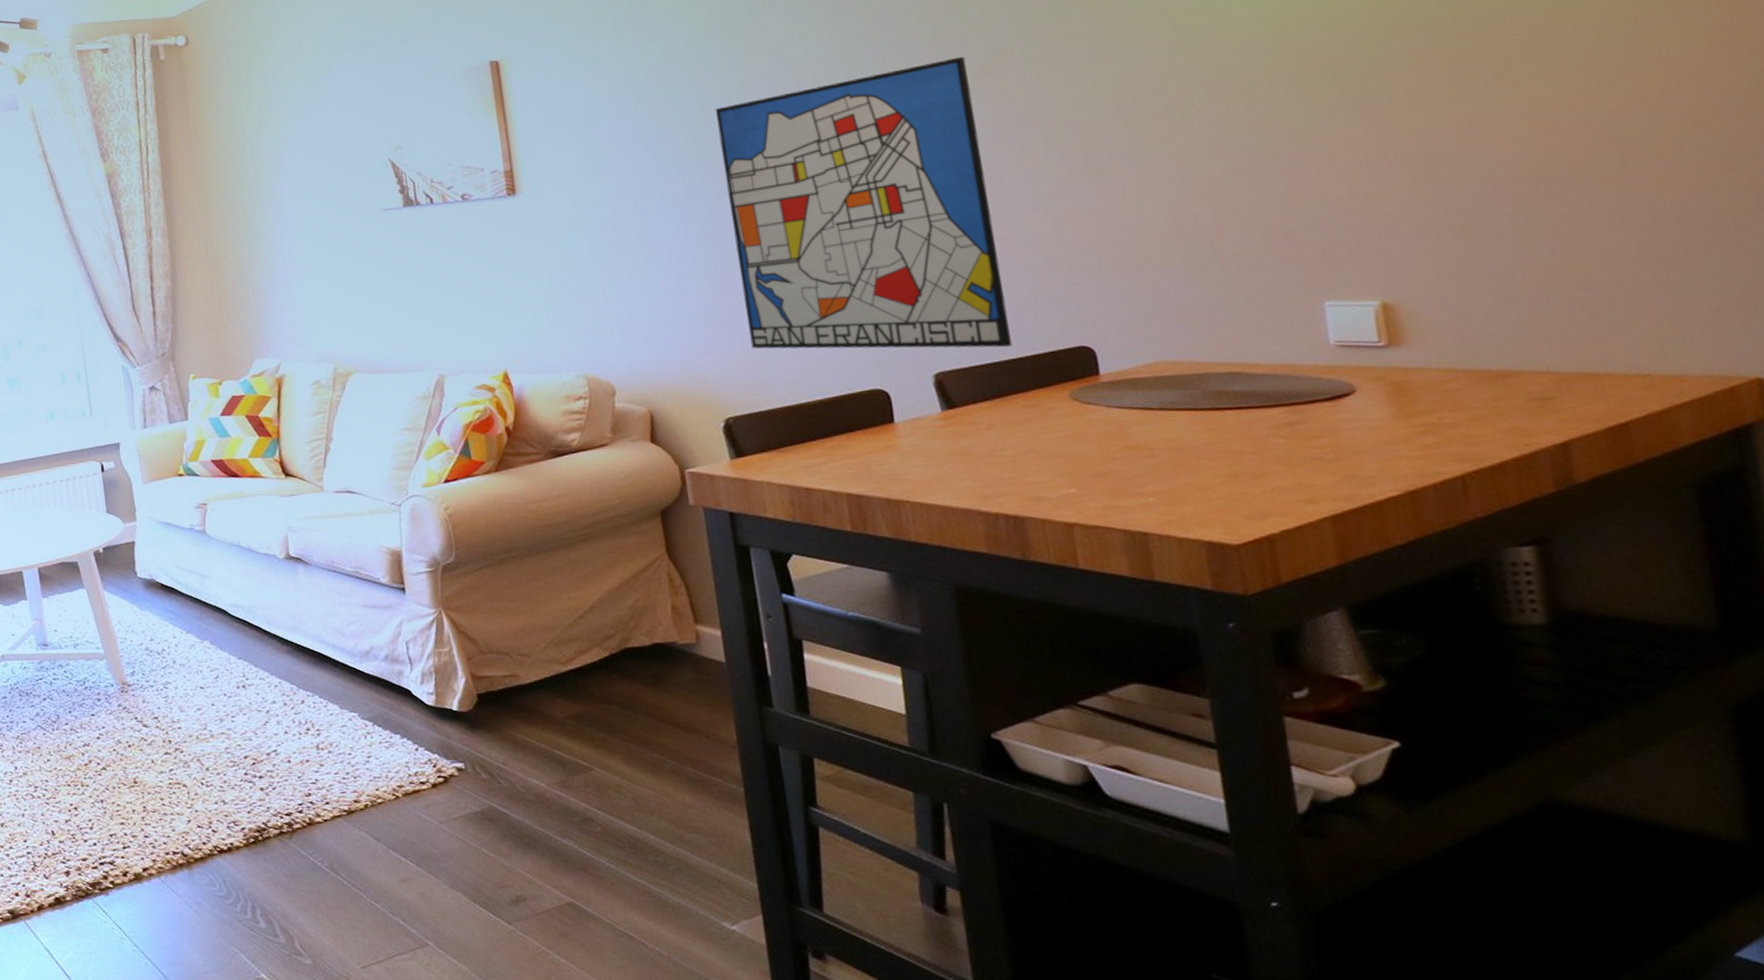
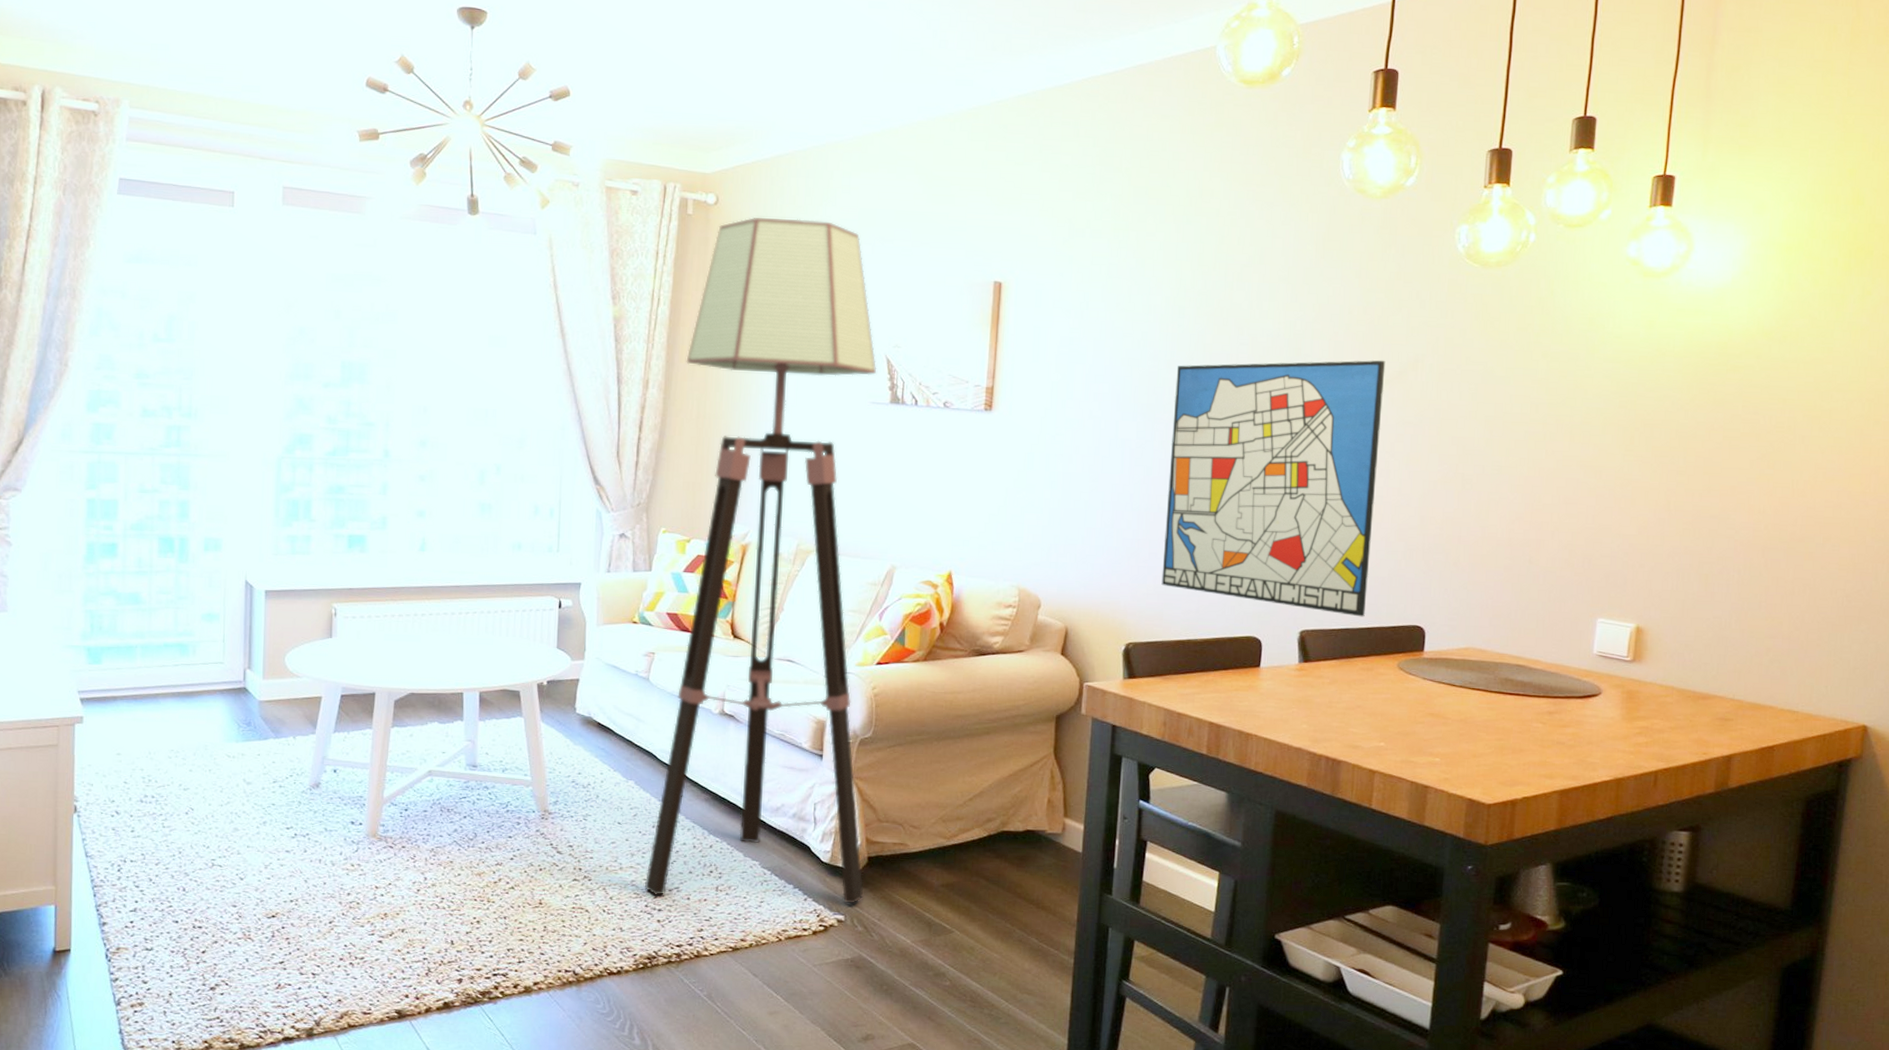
floor lamp: none [184,38,481,762] -> present [644,217,877,903]

